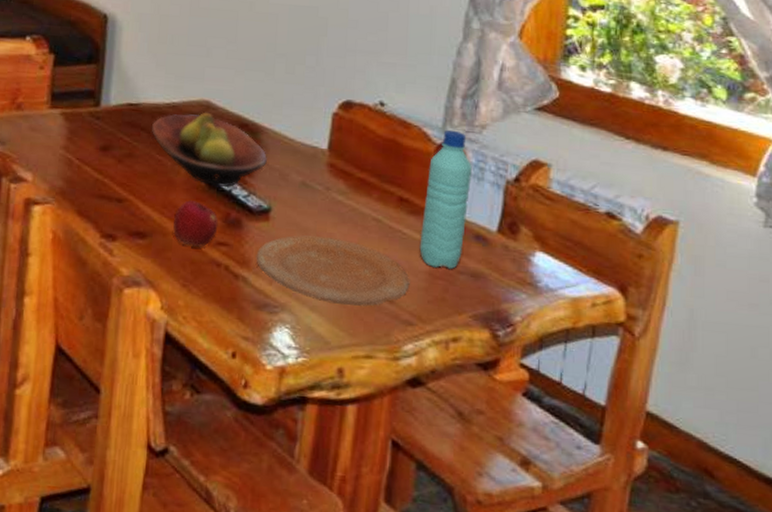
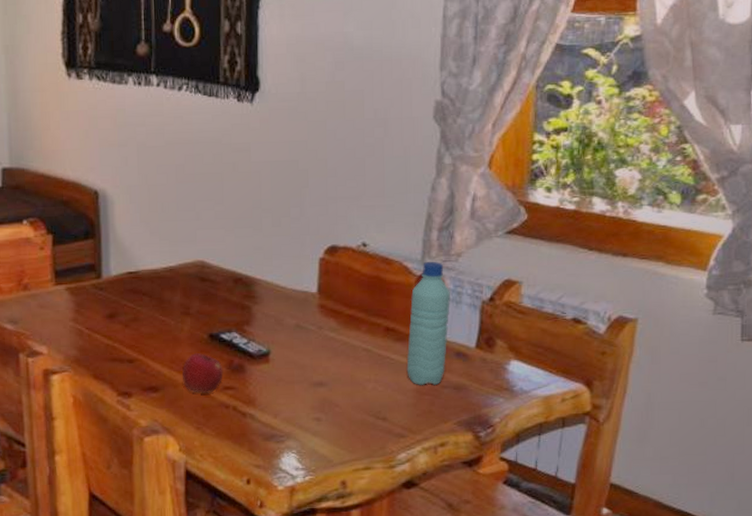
fruit bowl: present [151,112,267,188] -> none [152,271,262,338]
plate: present [256,235,410,307] -> none [260,371,400,428]

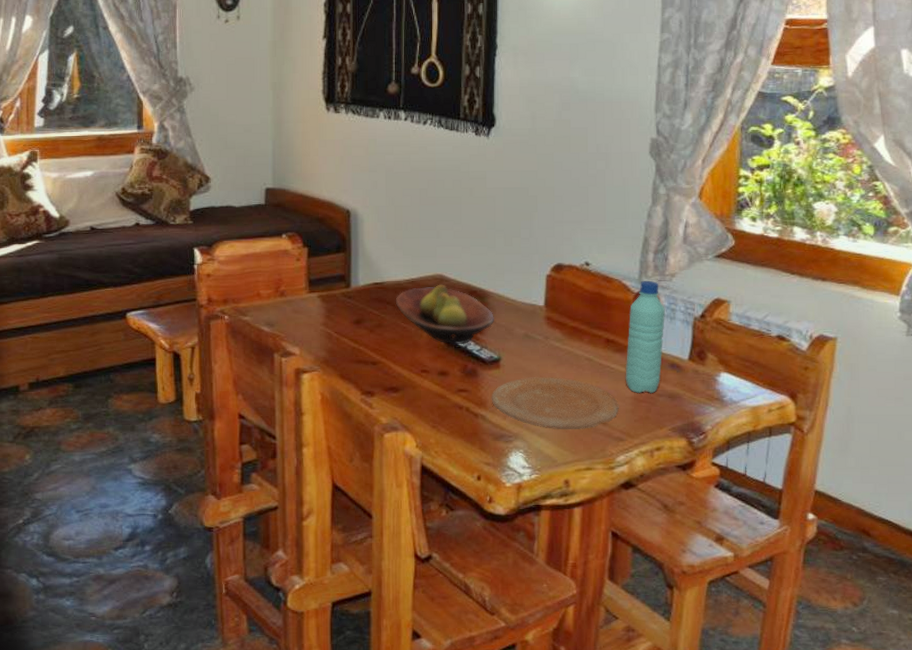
fruit bowl: none [152,271,262,338] -> present [395,284,494,345]
apple: present [182,352,223,394] -> none [421,357,458,395]
plate: none [260,371,400,428] -> present [491,377,619,430]

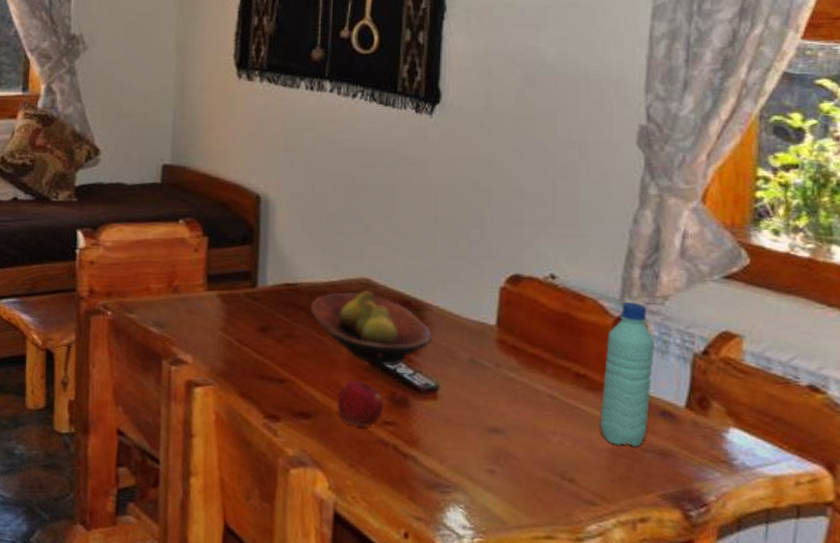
apple: none [421,357,458,395] -> present [338,378,384,427]
plate: present [491,377,619,430] -> none [425,413,591,486]

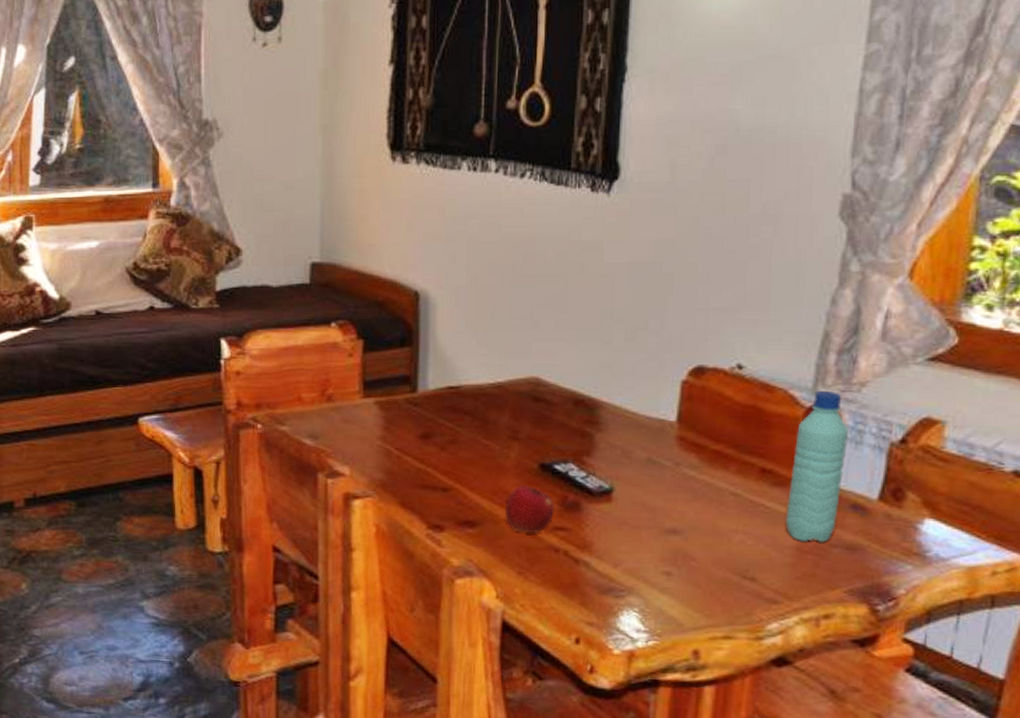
fruit bowl: present [310,290,432,367] -> none [475,390,607,470]

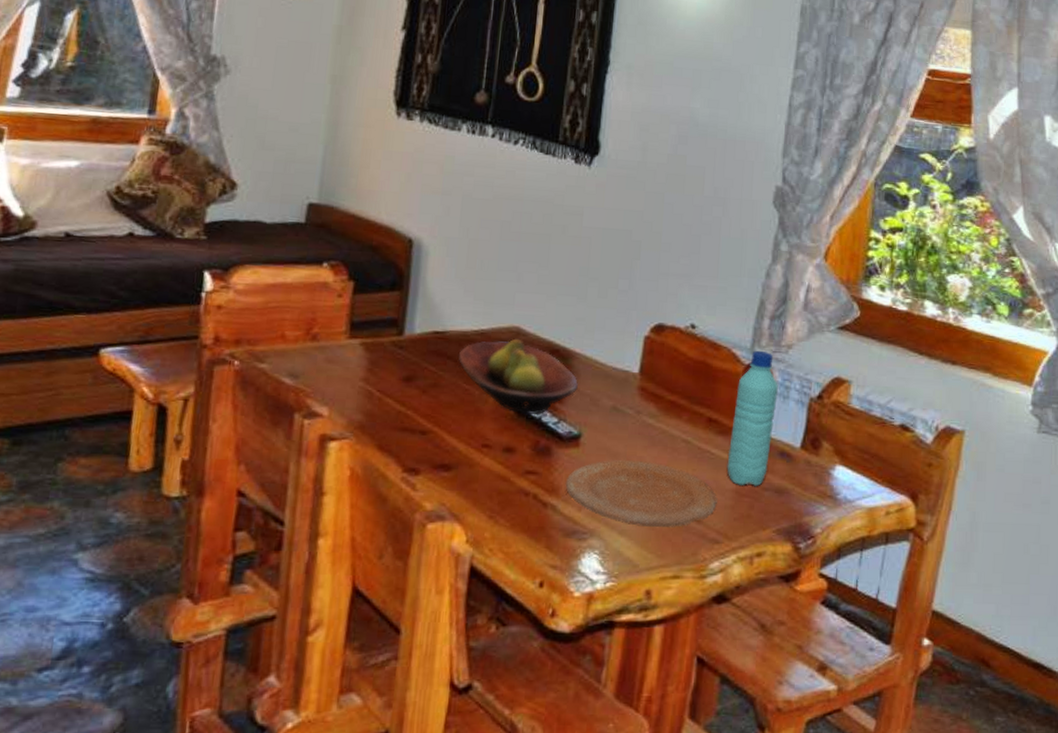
fruit bowl: none [475,390,607,470] -> present [458,338,578,415]
apple: present [505,484,555,533] -> none [480,428,527,477]
plate: none [598,515,775,586] -> present [565,460,717,528]

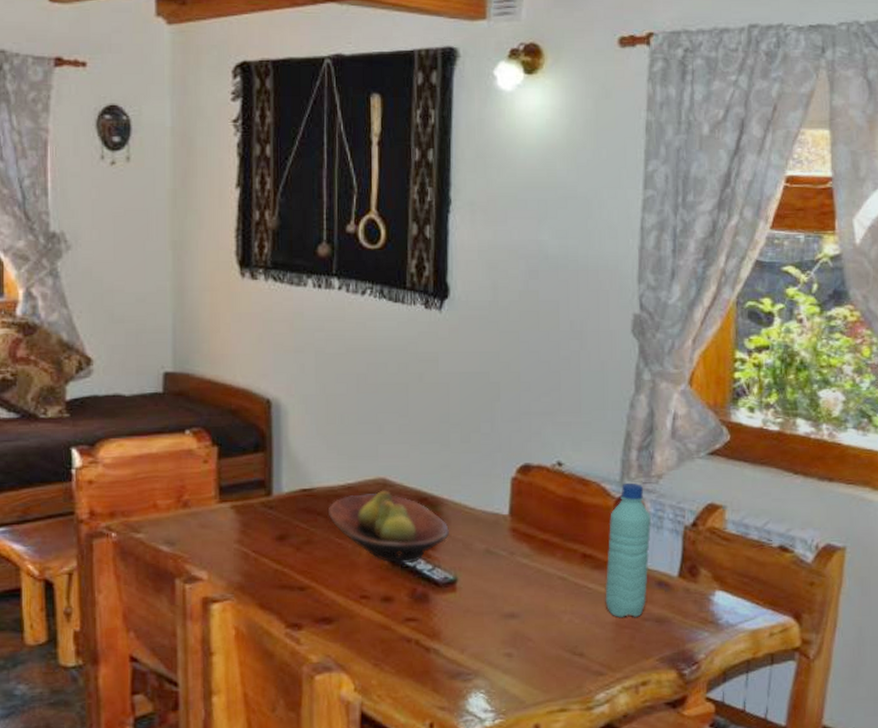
plate: present [565,460,717,528] -> none [445,601,598,665]

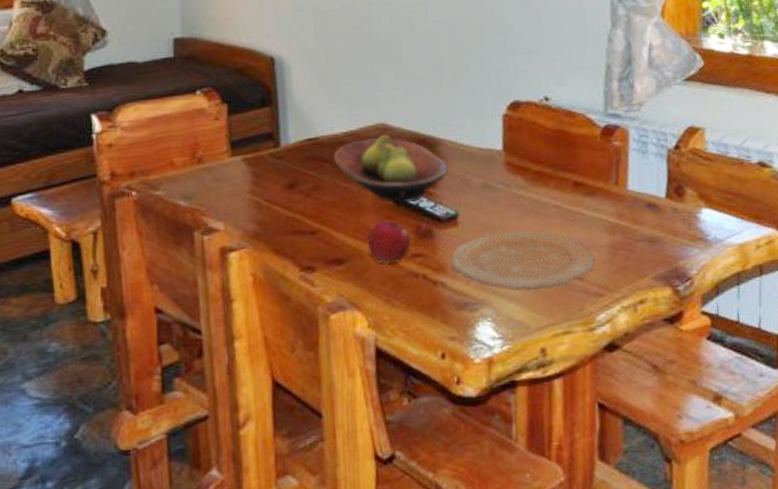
apple: none [360,579,405,626] -> present [368,219,411,263]
plate: none [445,601,598,665] -> present [450,230,595,291]
water bottle: present [605,484,651,619] -> none [597,112,638,241]

